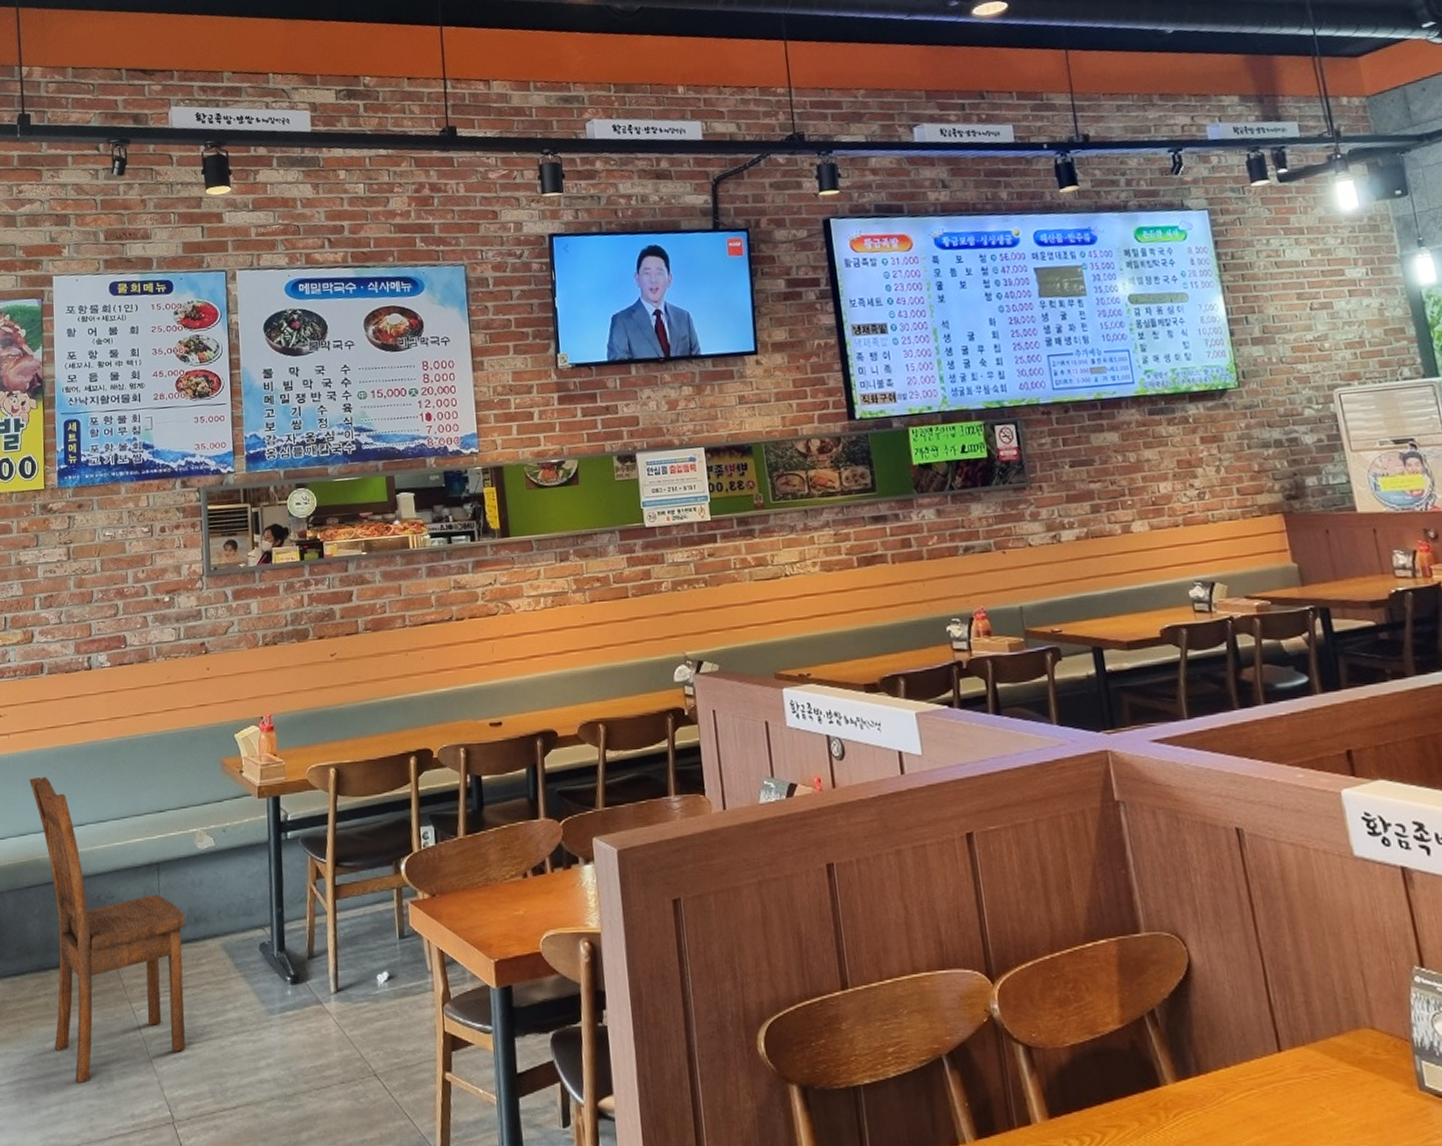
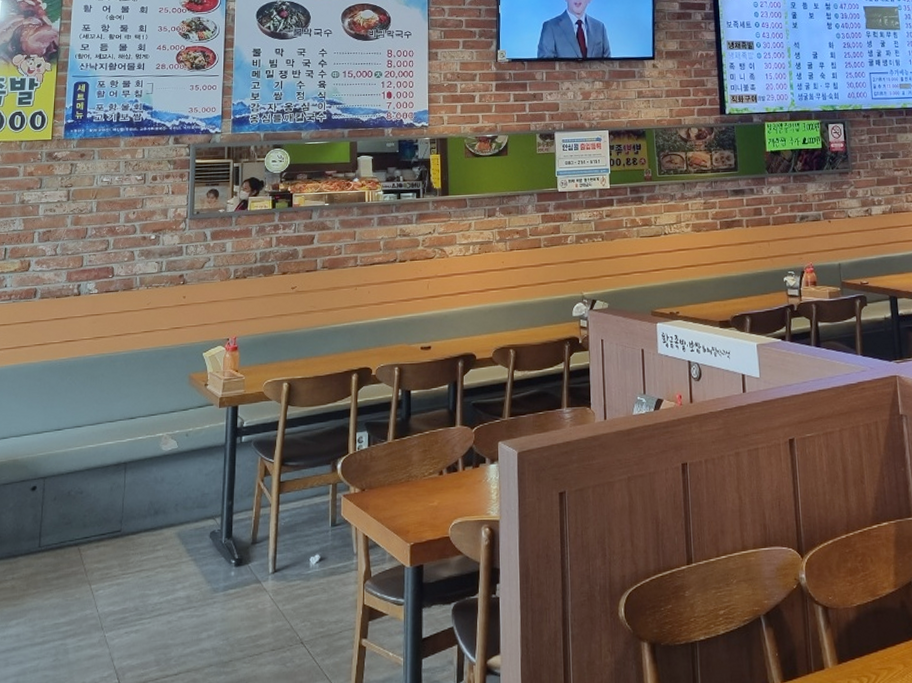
dining chair: present [29,776,186,1084] -> none [15,387,146,658]

